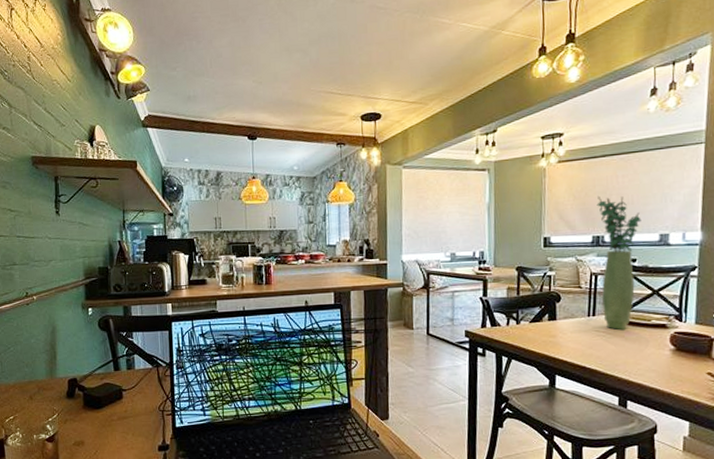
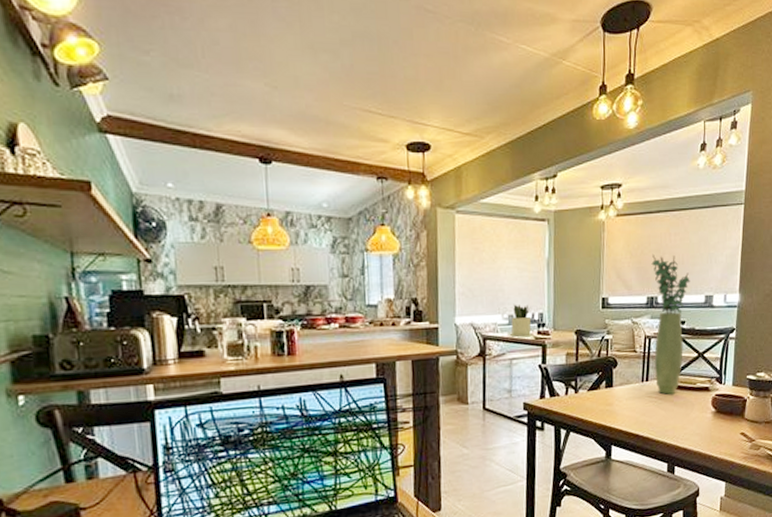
planter: none [451,243,473,273] -> present [509,304,532,338]

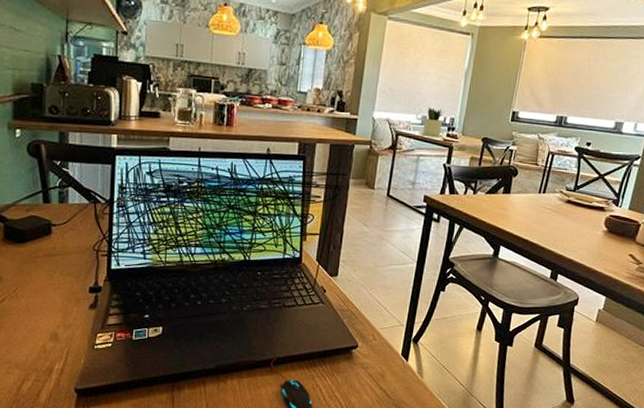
vase: present [651,254,690,395] -> none [552,76,603,208]

